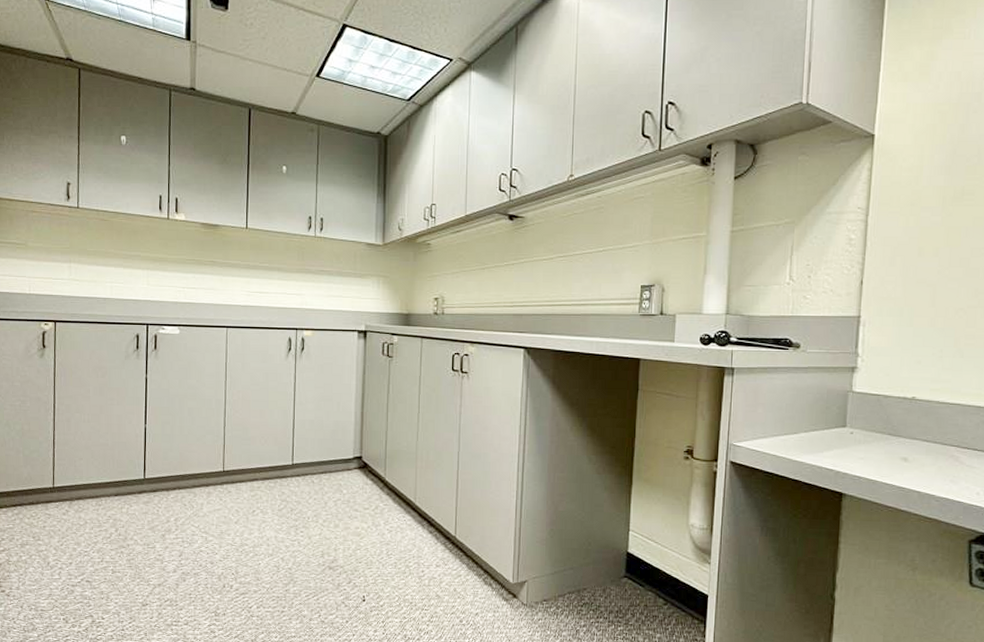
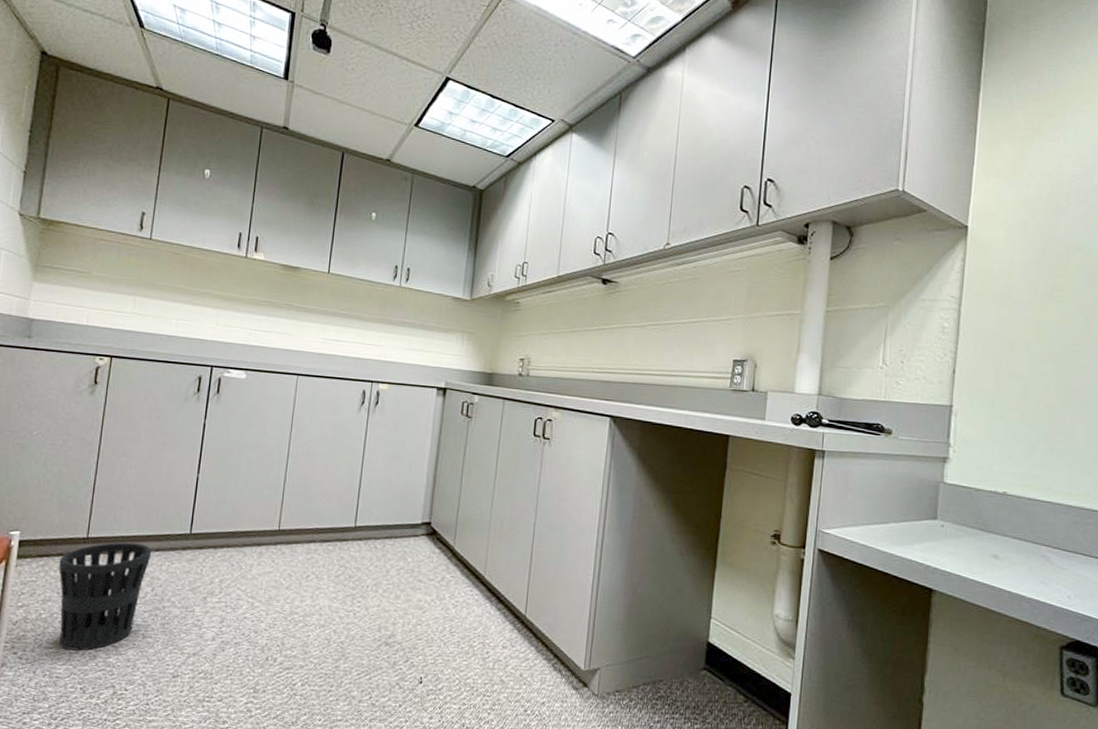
wastebasket: none [31,489,112,587] -> present [58,542,152,651]

